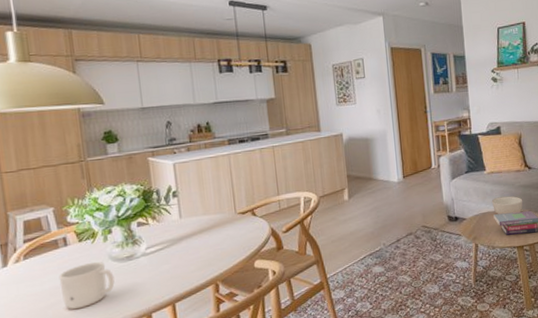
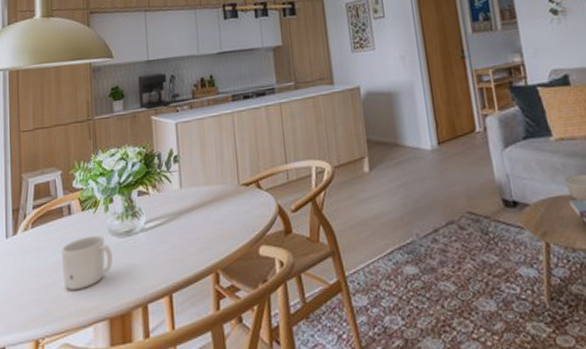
coffee maker: none [132,119,167,152] -> present [138,73,170,110]

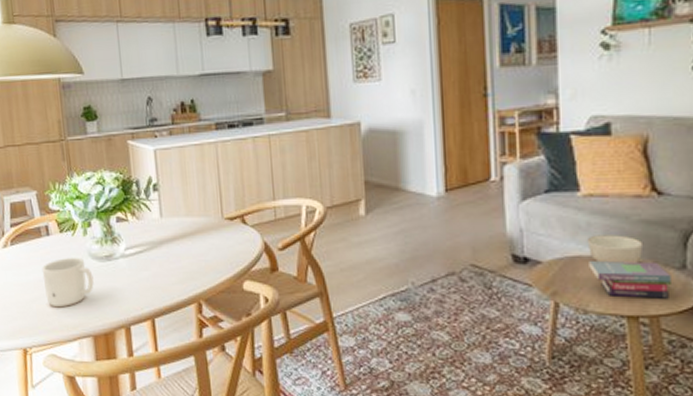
coffee maker: present [138,73,170,110] -> none [112,93,148,133]

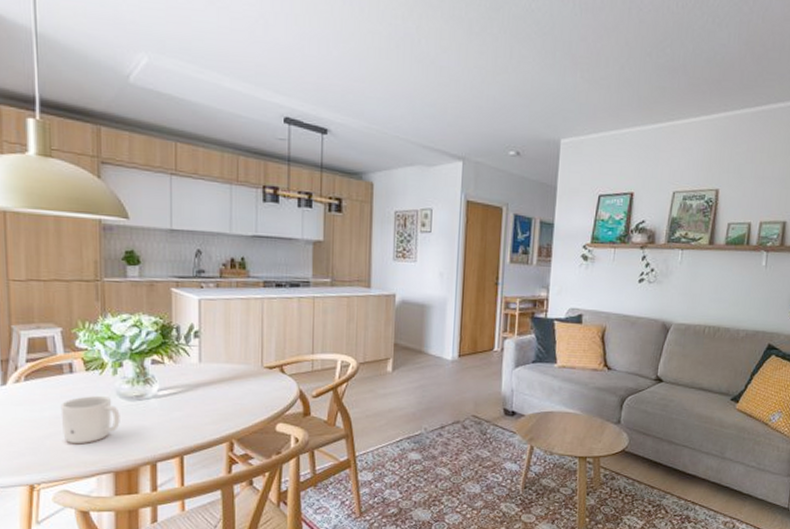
bowl: present [586,235,644,263] -> none [557,396,595,418]
books: present [589,261,673,299] -> none [557,416,611,445]

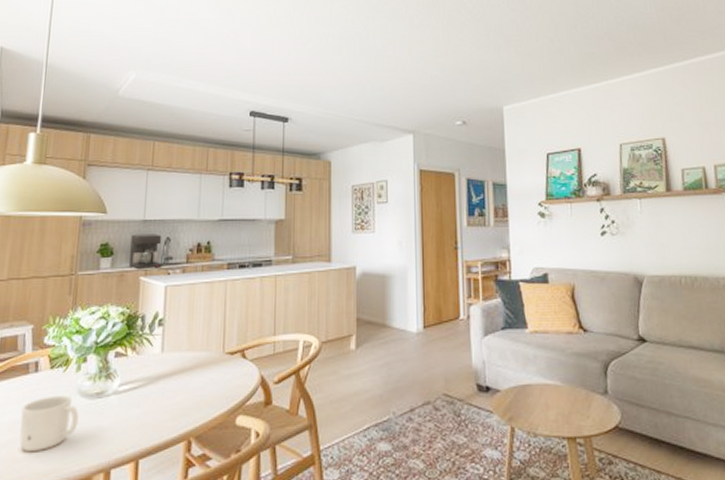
coffee maker: none [158,243,194,282] -> present [129,234,162,270]

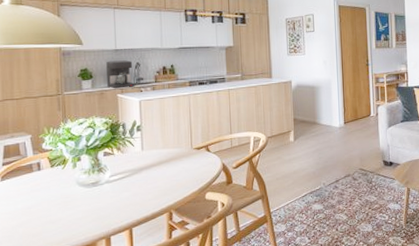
mug: present [19,395,79,453] -> none [31,186,80,229]

